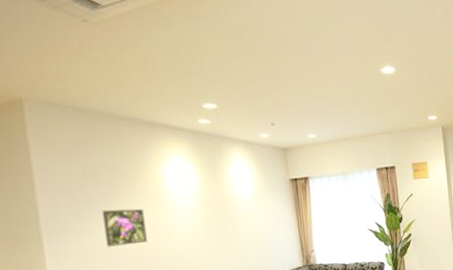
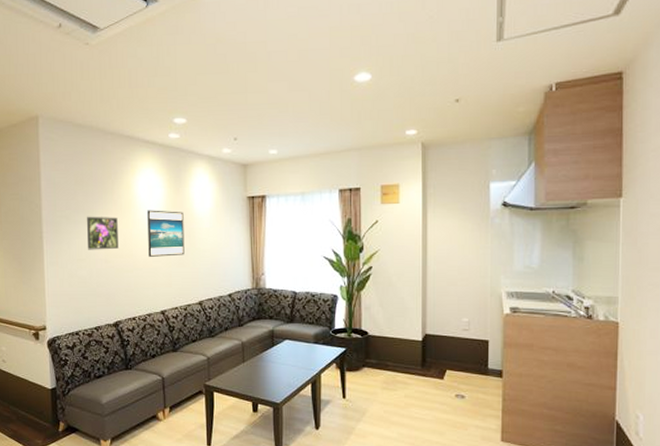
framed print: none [180,198,228,247] -> present [147,210,185,257]

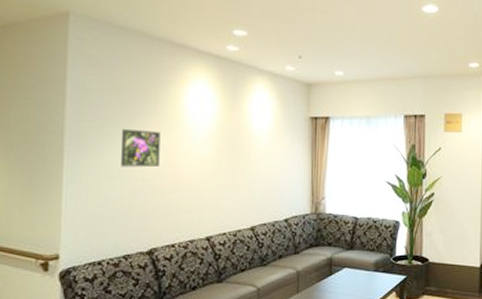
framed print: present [147,210,185,257] -> none [195,125,239,177]

